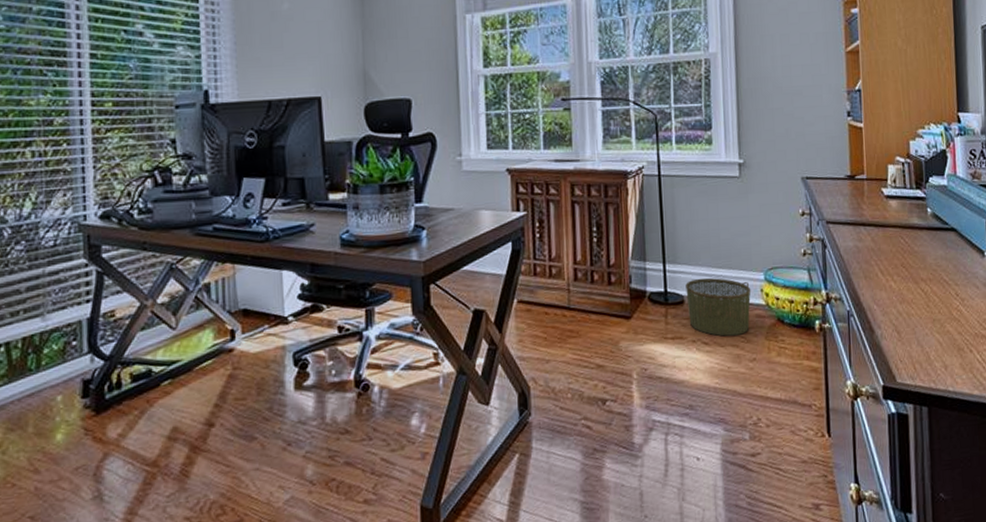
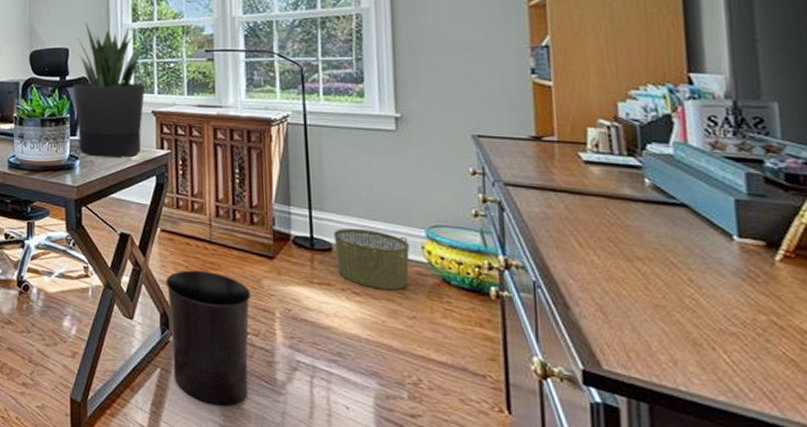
planter: none [417,68,499,226] -> present [73,23,146,158]
waste bin: none [523,340,610,483] -> present [165,270,252,407]

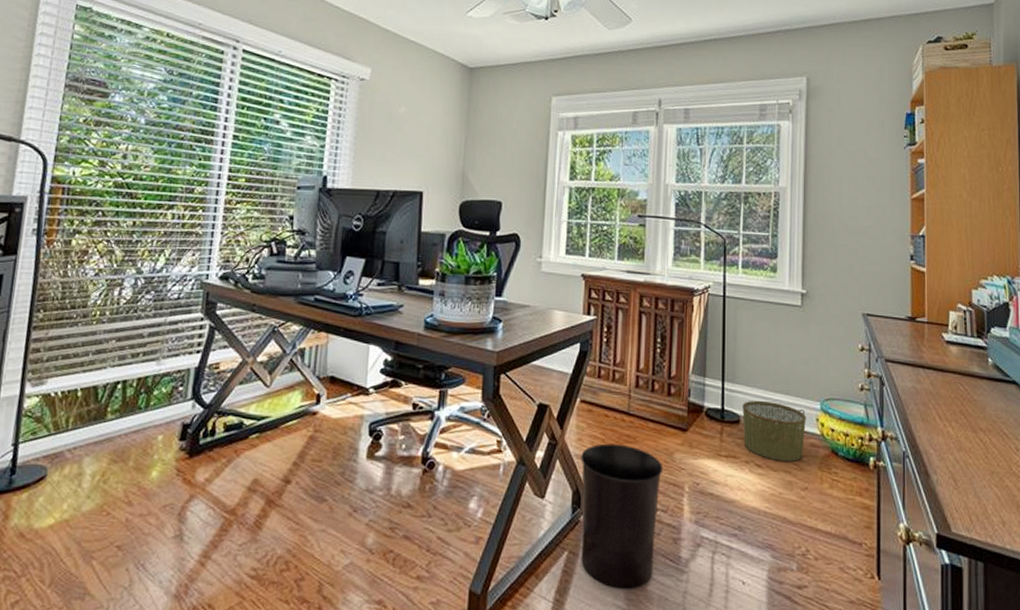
planter: present [73,23,146,158] -> none [503,176,579,323]

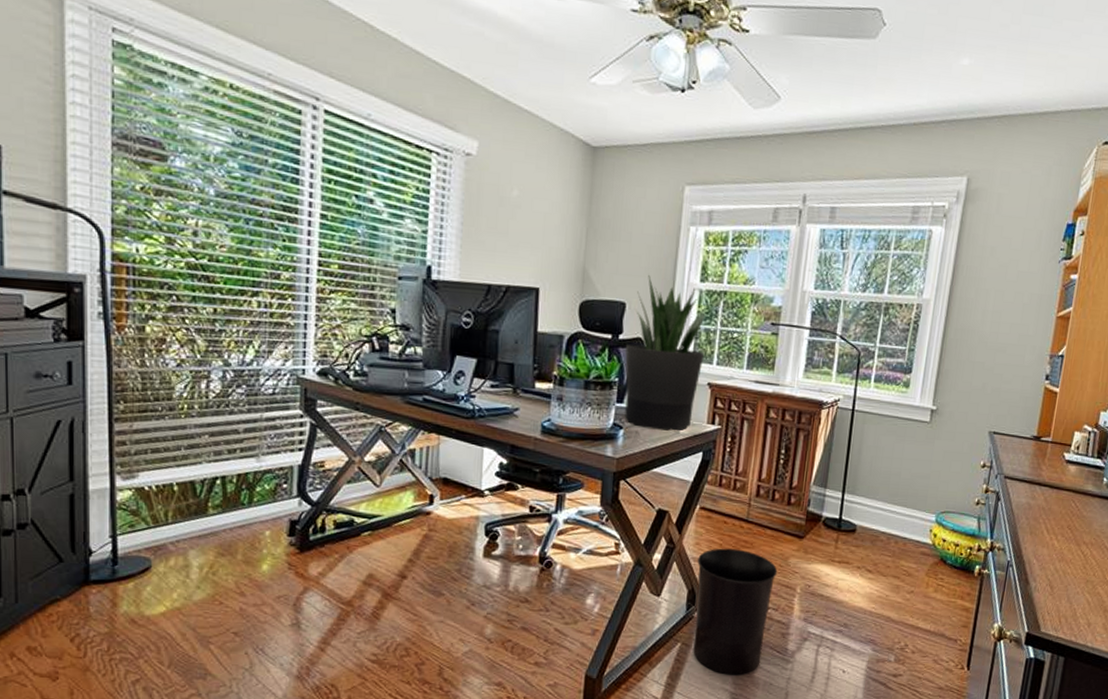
planter: none [503,176,579,323] -> present [624,275,709,431]
basket: present [742,400,807,462] -> none [857,511,921,568]

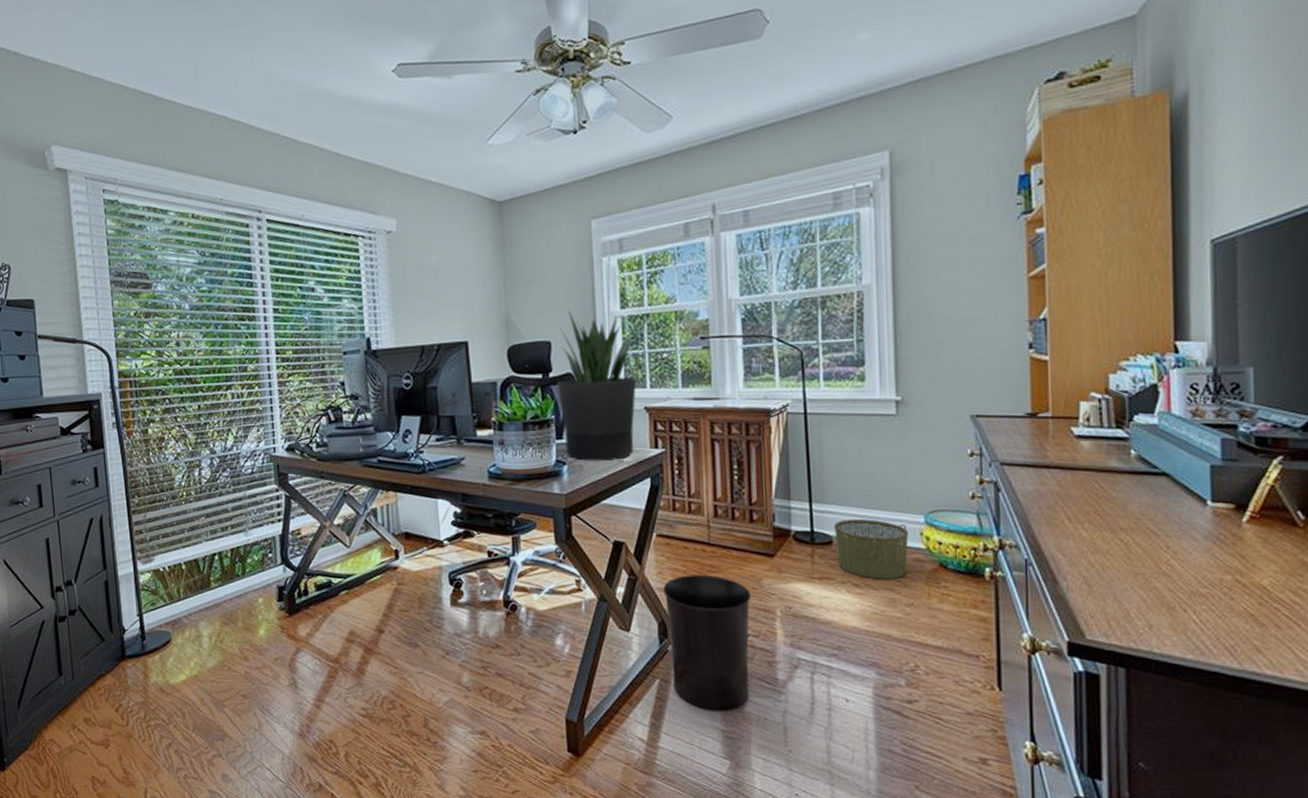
basket: none [857,511,921,568] -> present [834,518,909,579]

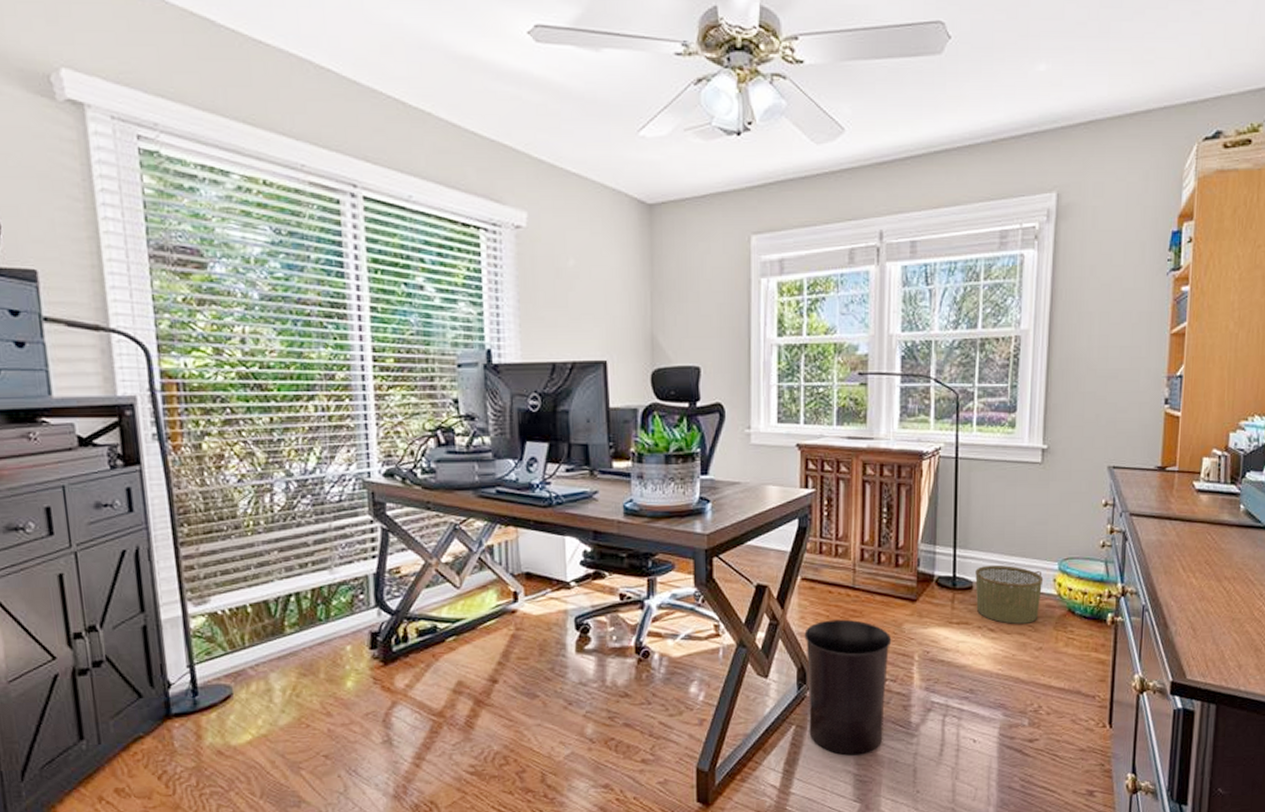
planter: present [557,311,637,462] -> none [705,335,790,500]

